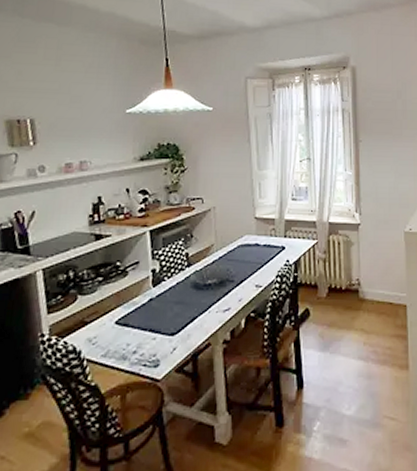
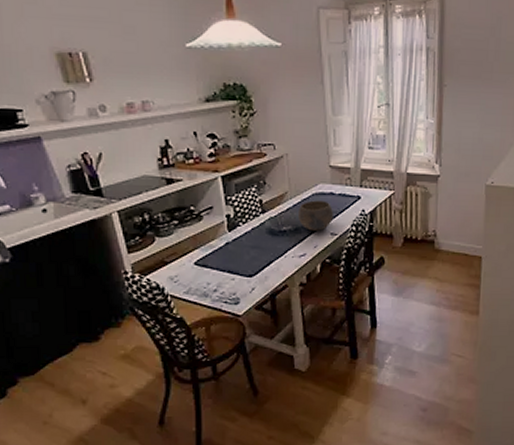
bowl: none [224,252,259,283] -> present [299,200,334,231]

